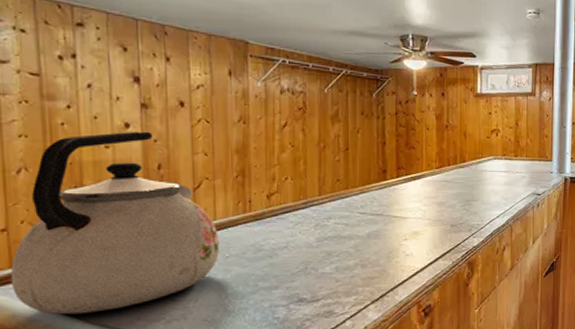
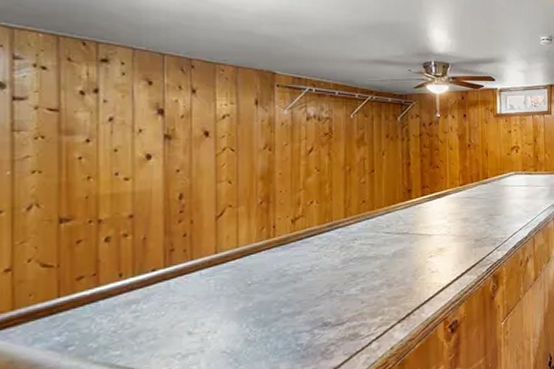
kettle: present [10,131,220,315] -> none [12,161,242,357]

